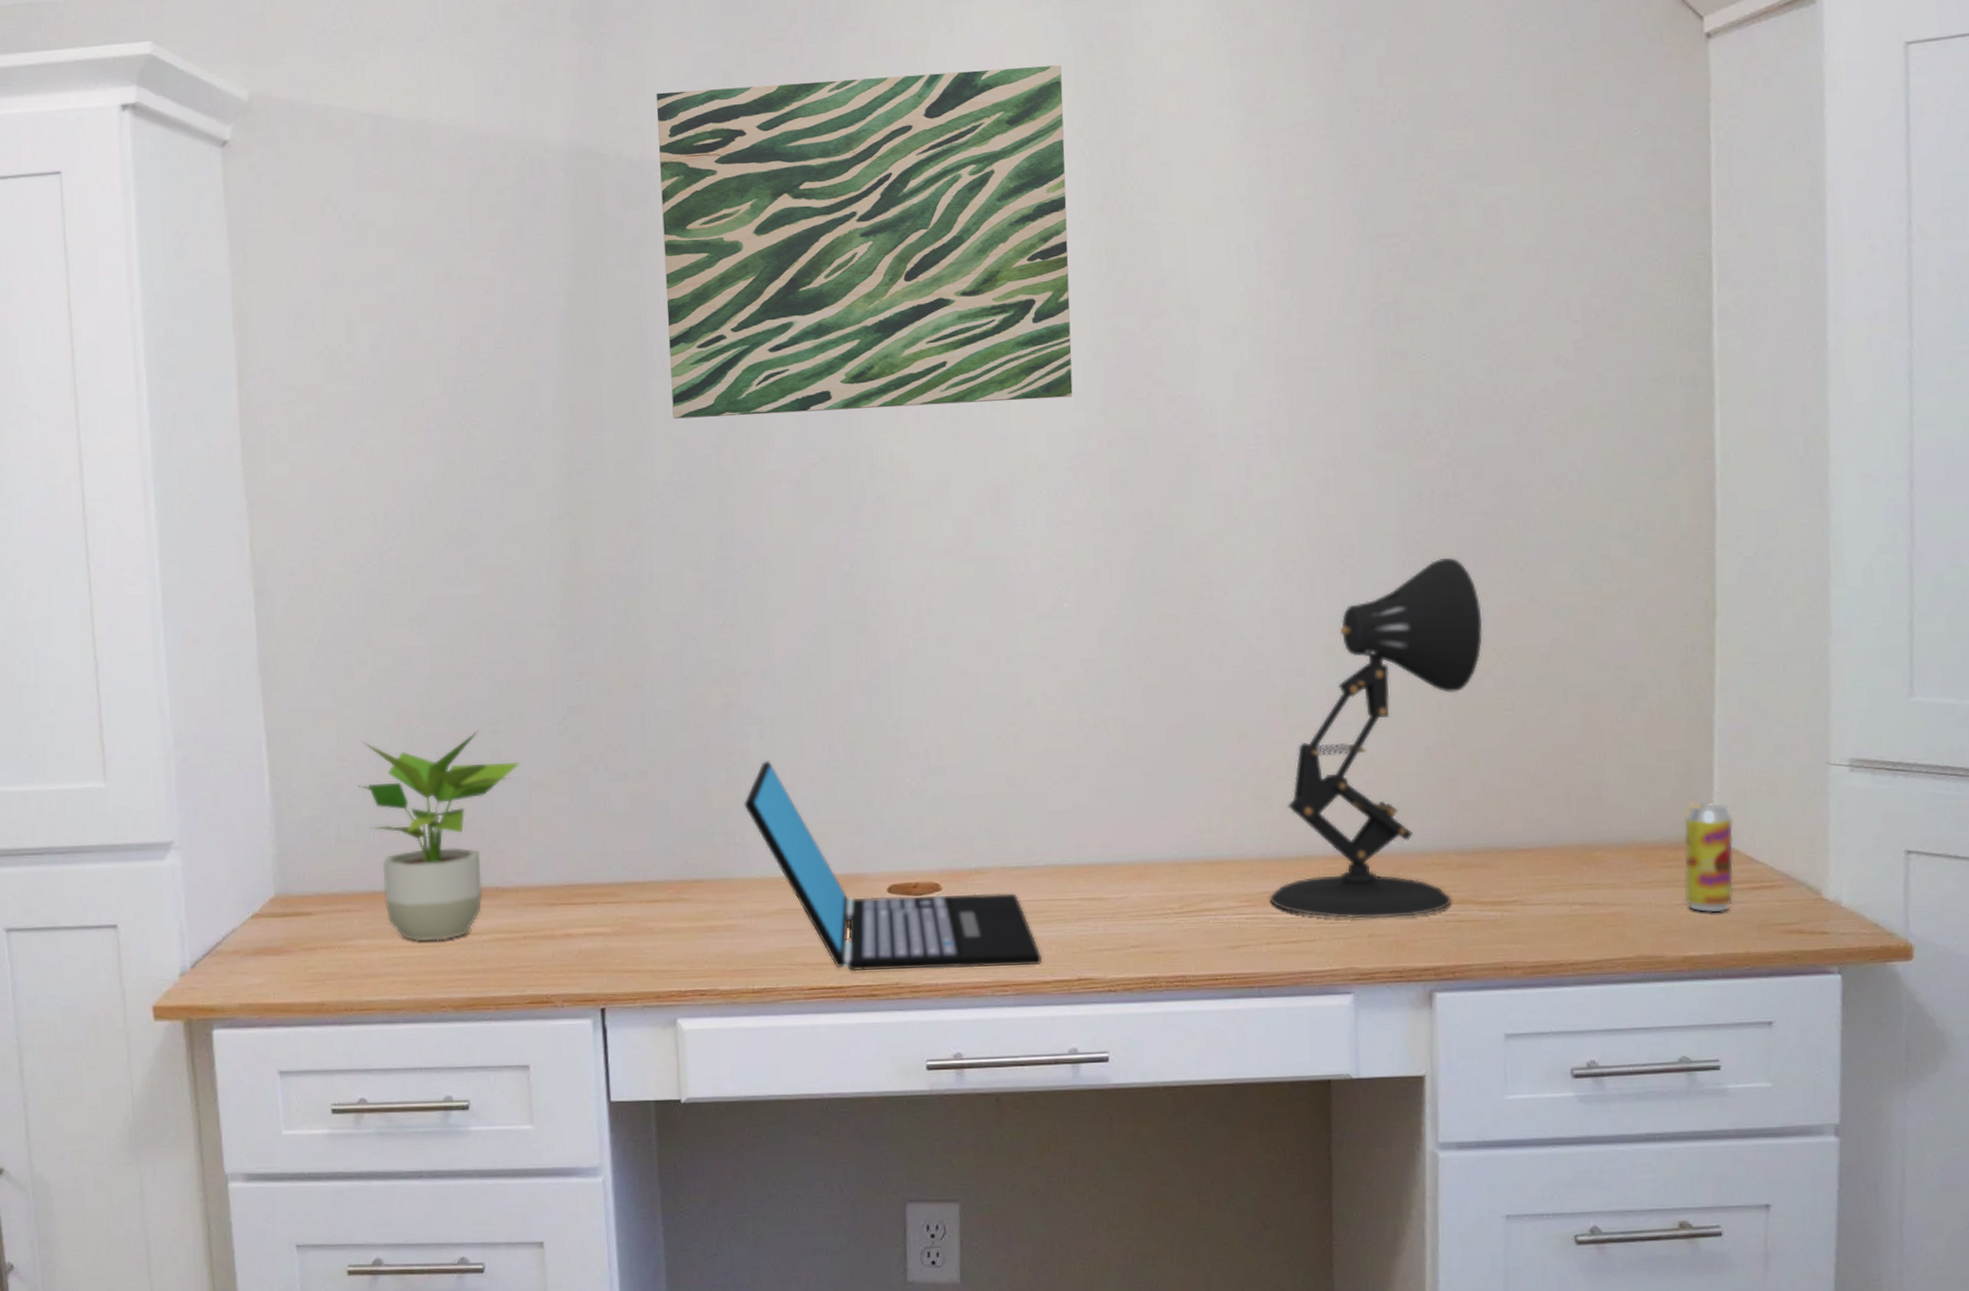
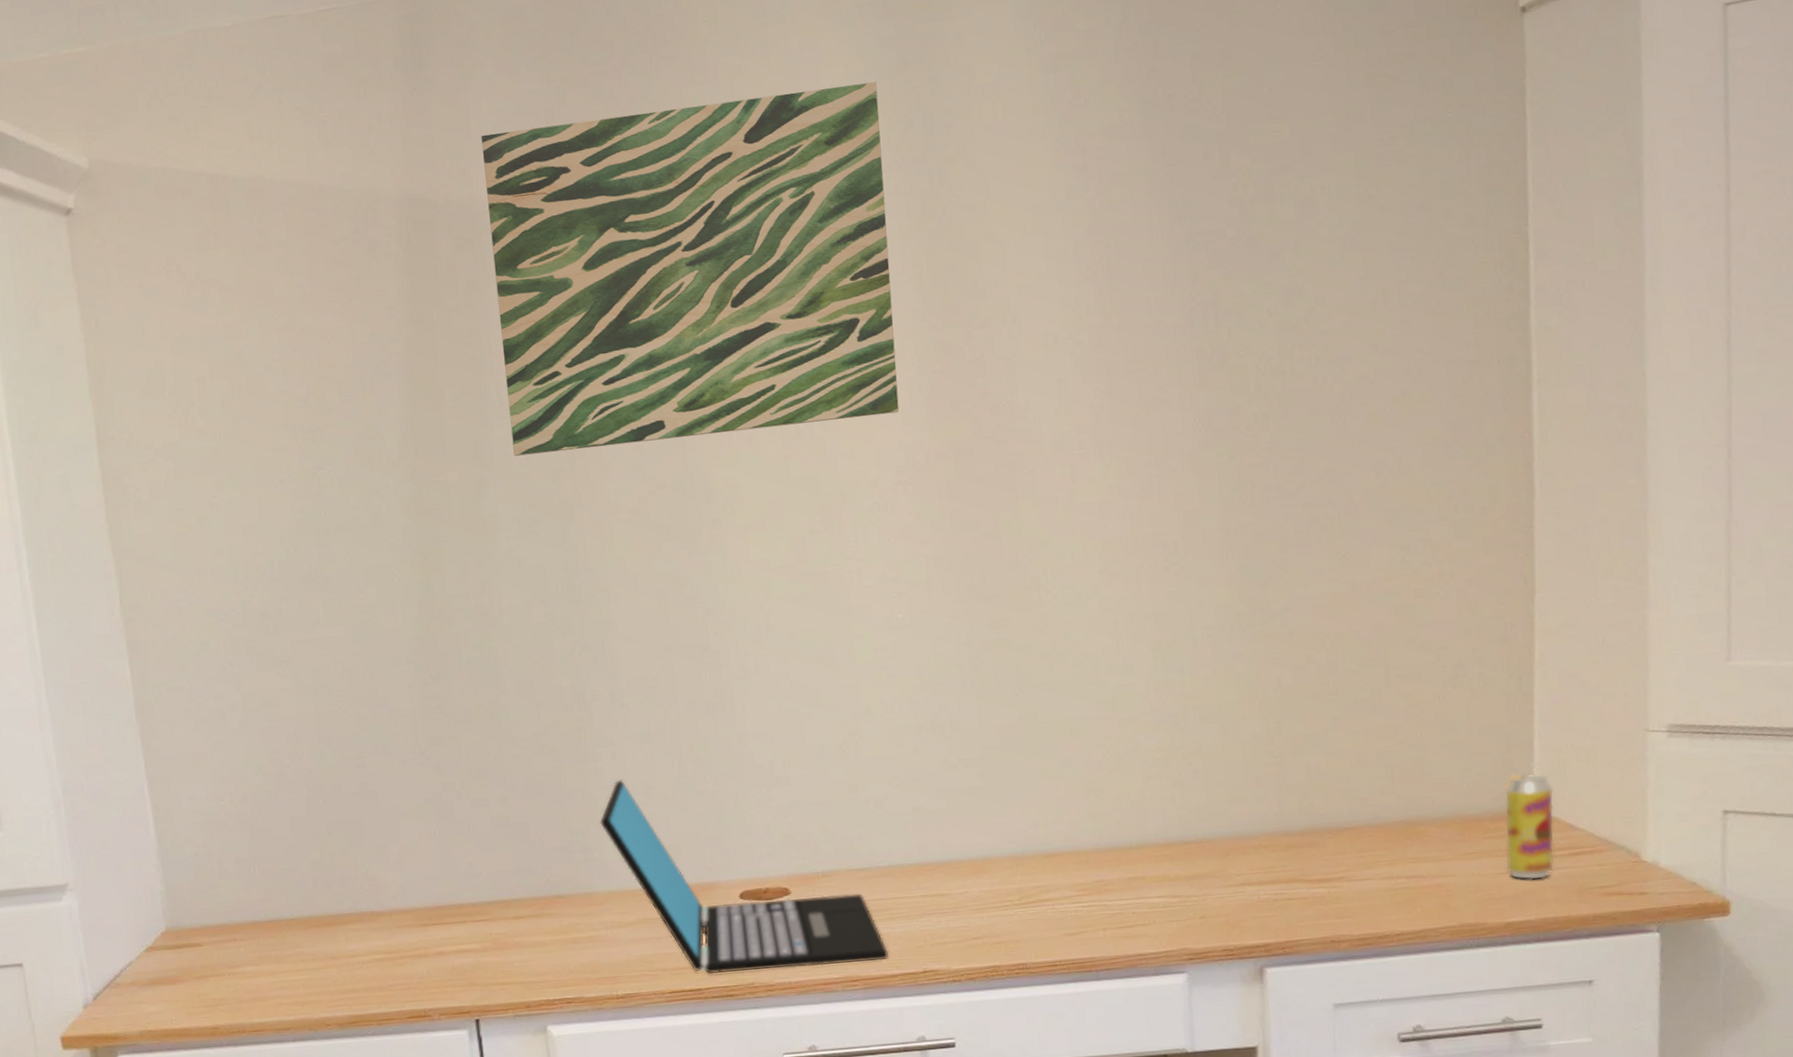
potted plant: present [358,730,521,942] -> none [236,765,387,966]
desk lamp: present [1270,557,1483,919] -> none [1105,548,1306,902]

